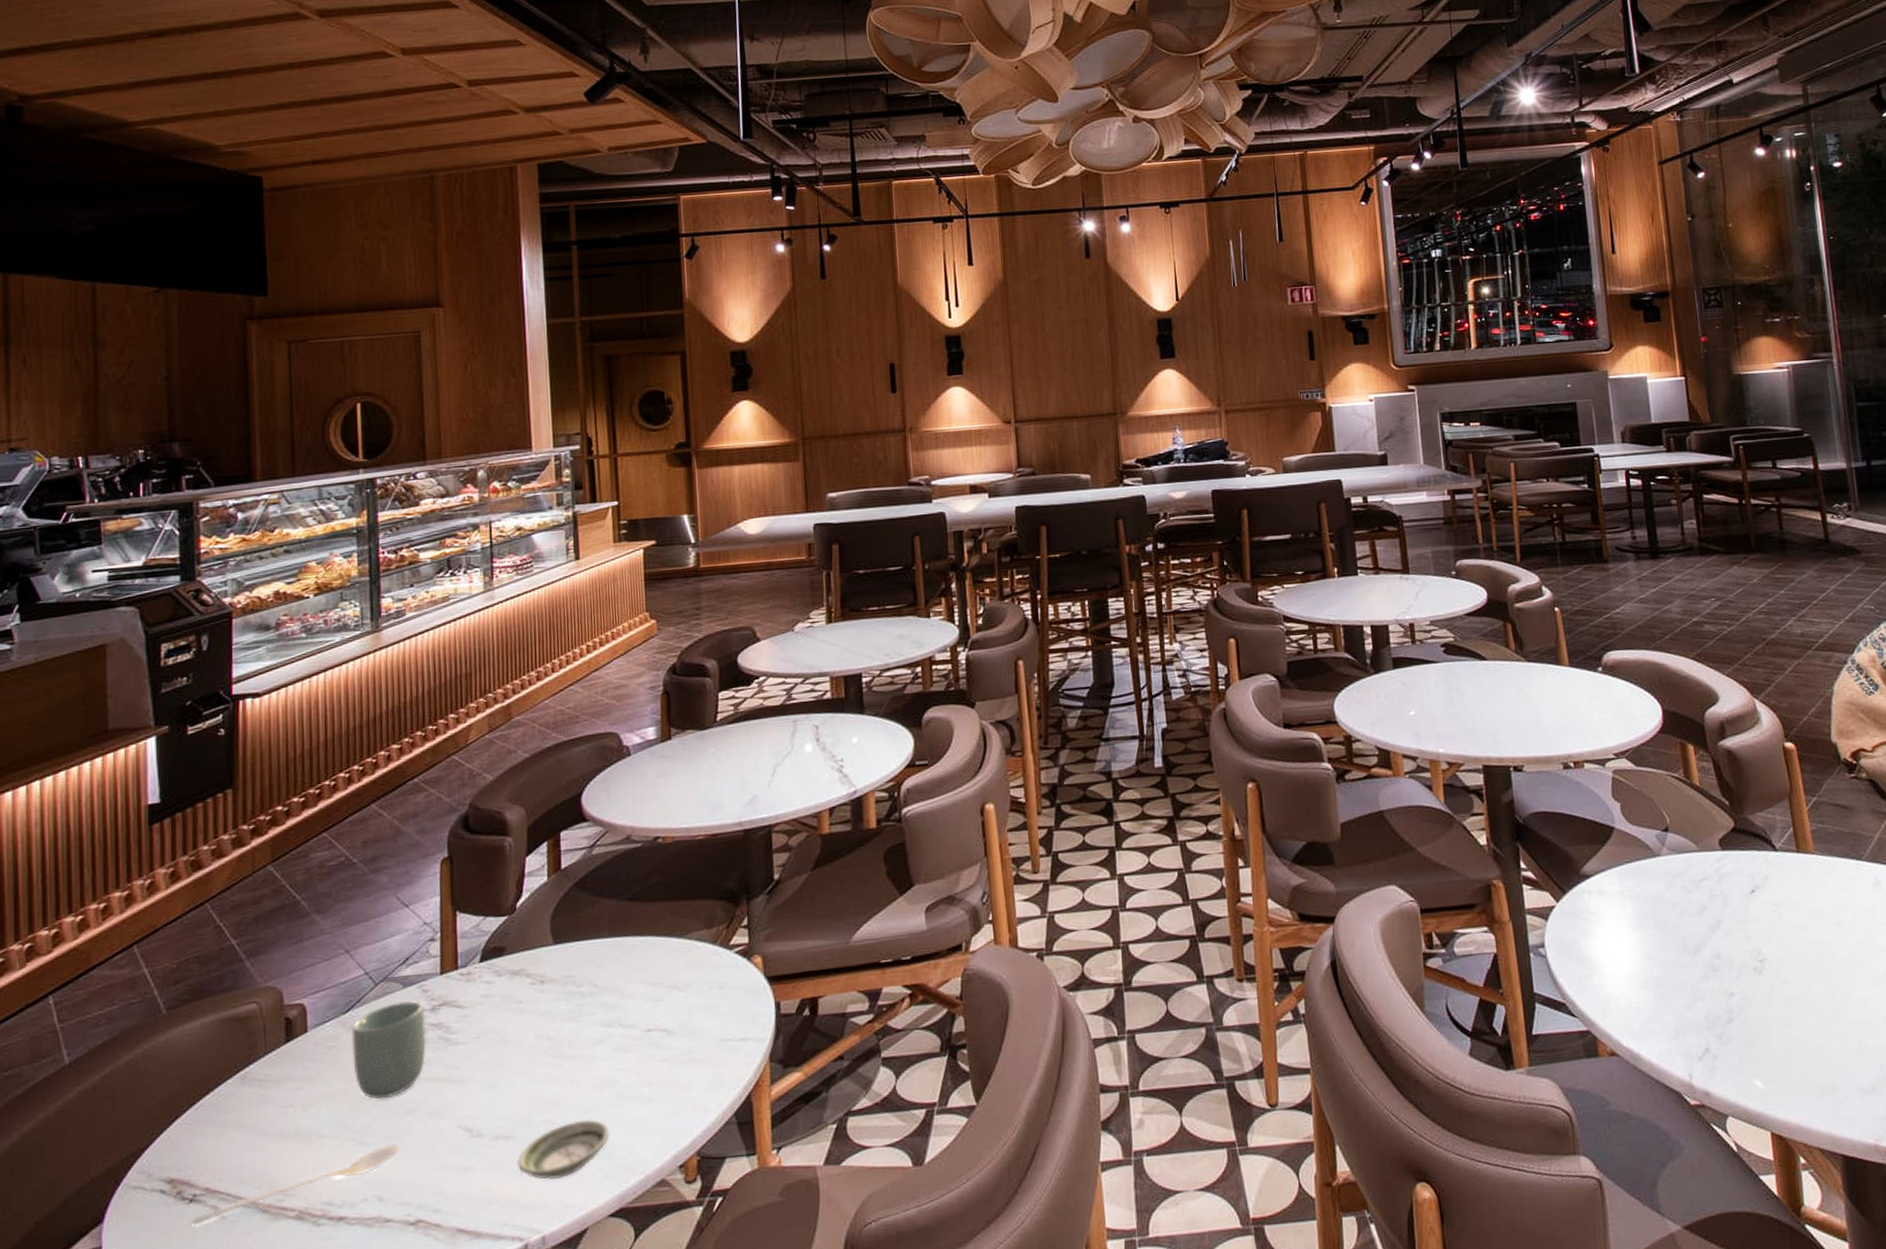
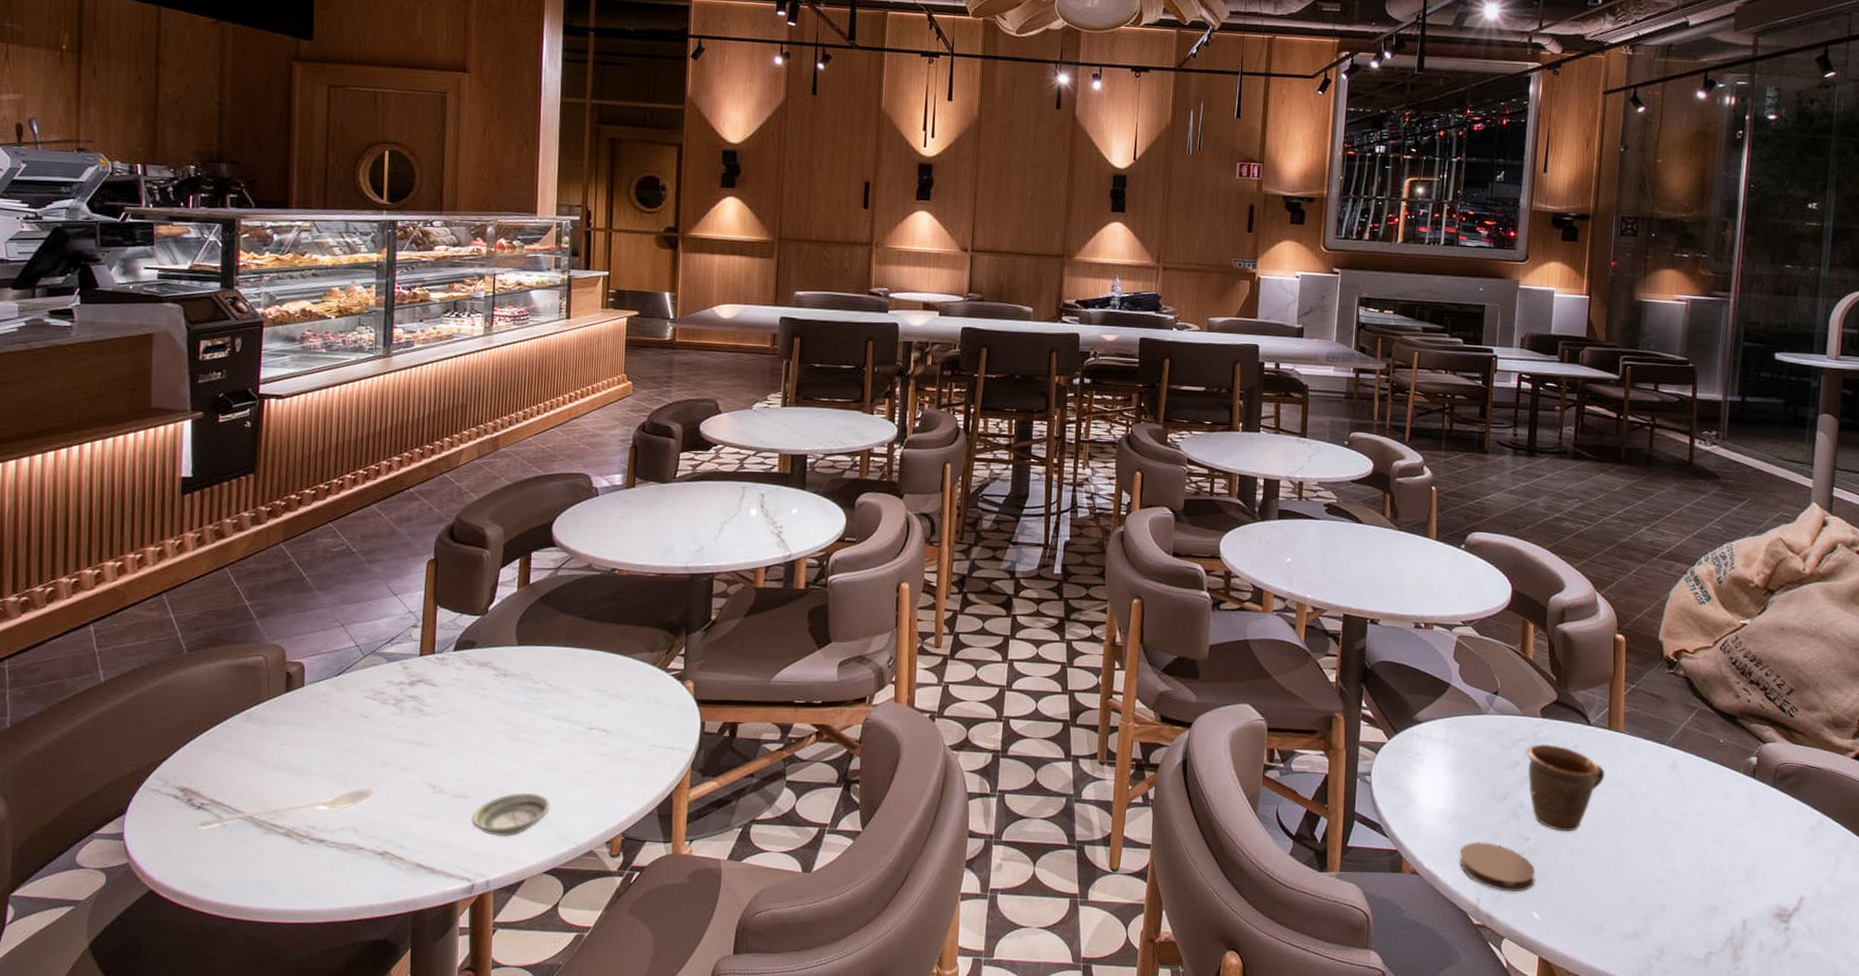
cup: present [352,1000,426,1099] -> none [340,673,404,751]
coaster: none [1660,1005,1749,1060] -> present [1459,842,1536,892]
mug: none [1712,879,1804,979] -> present [1527,743,1605,832]

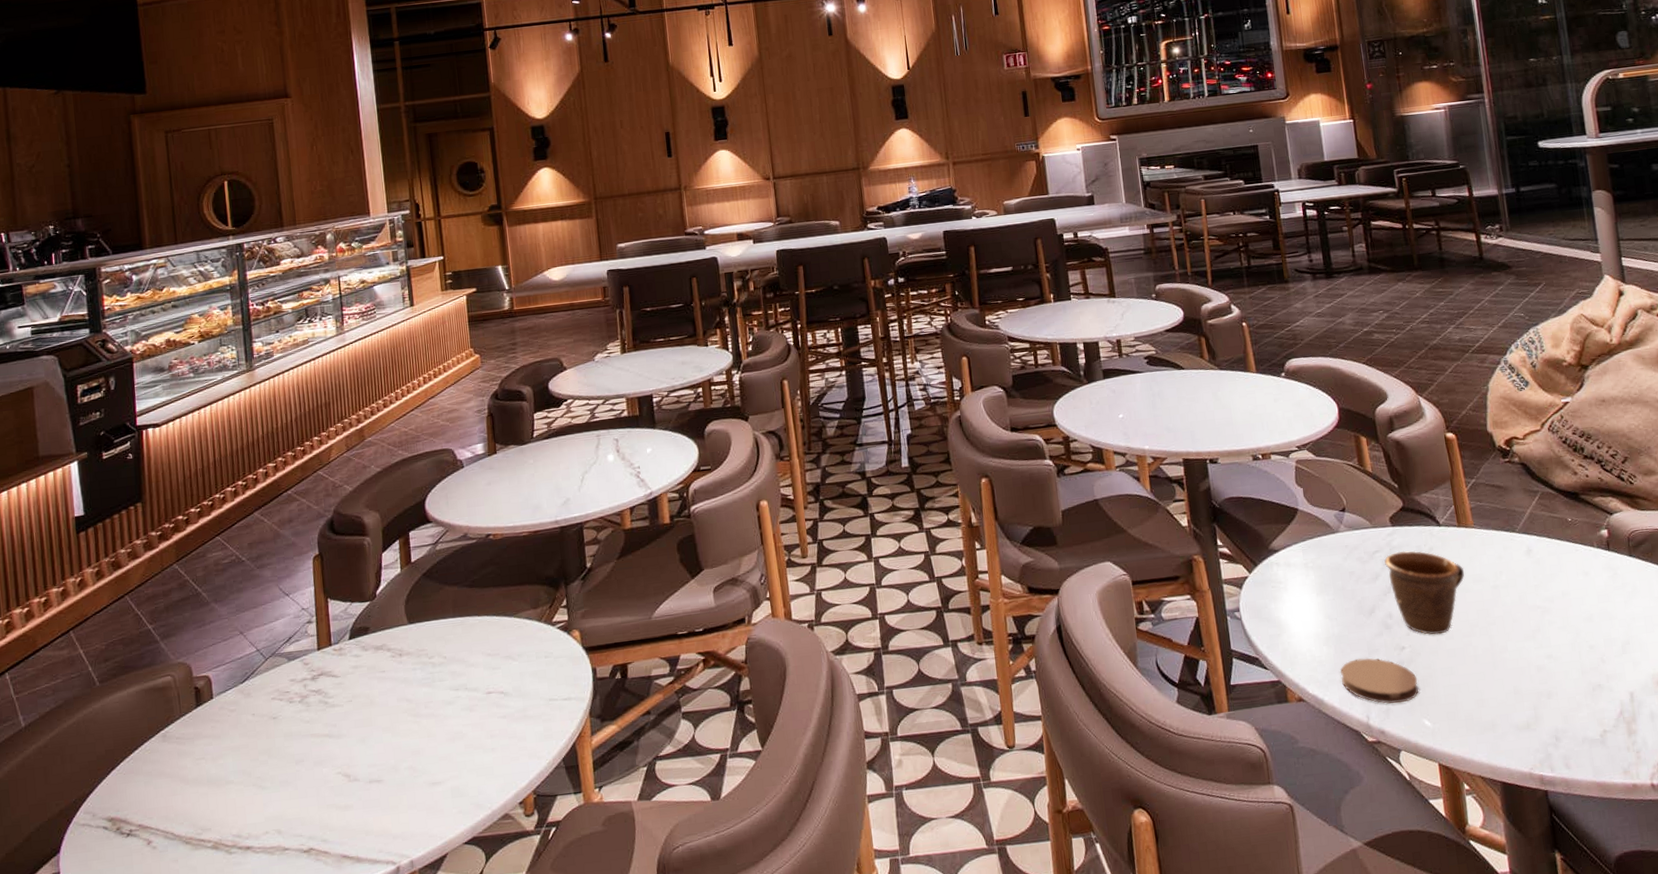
stirrer: present [197,788,376,828] -> none [129,787,294,855]
saucer: present [471,792,551,837] -> none [388,765,462,815]

